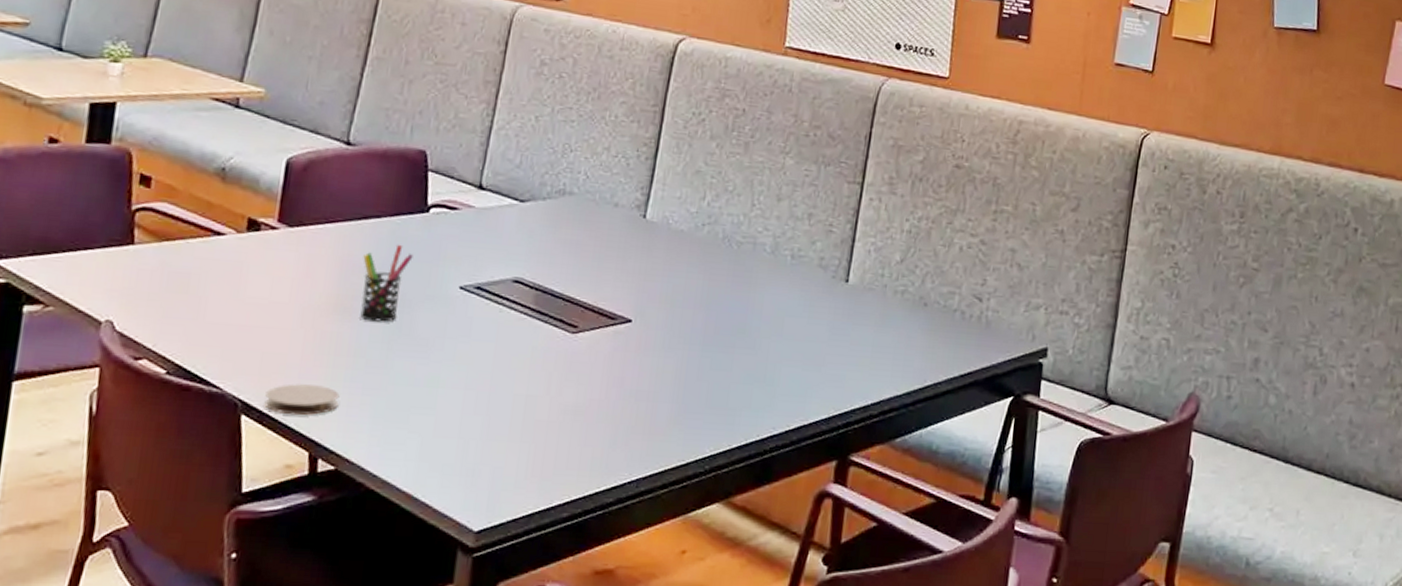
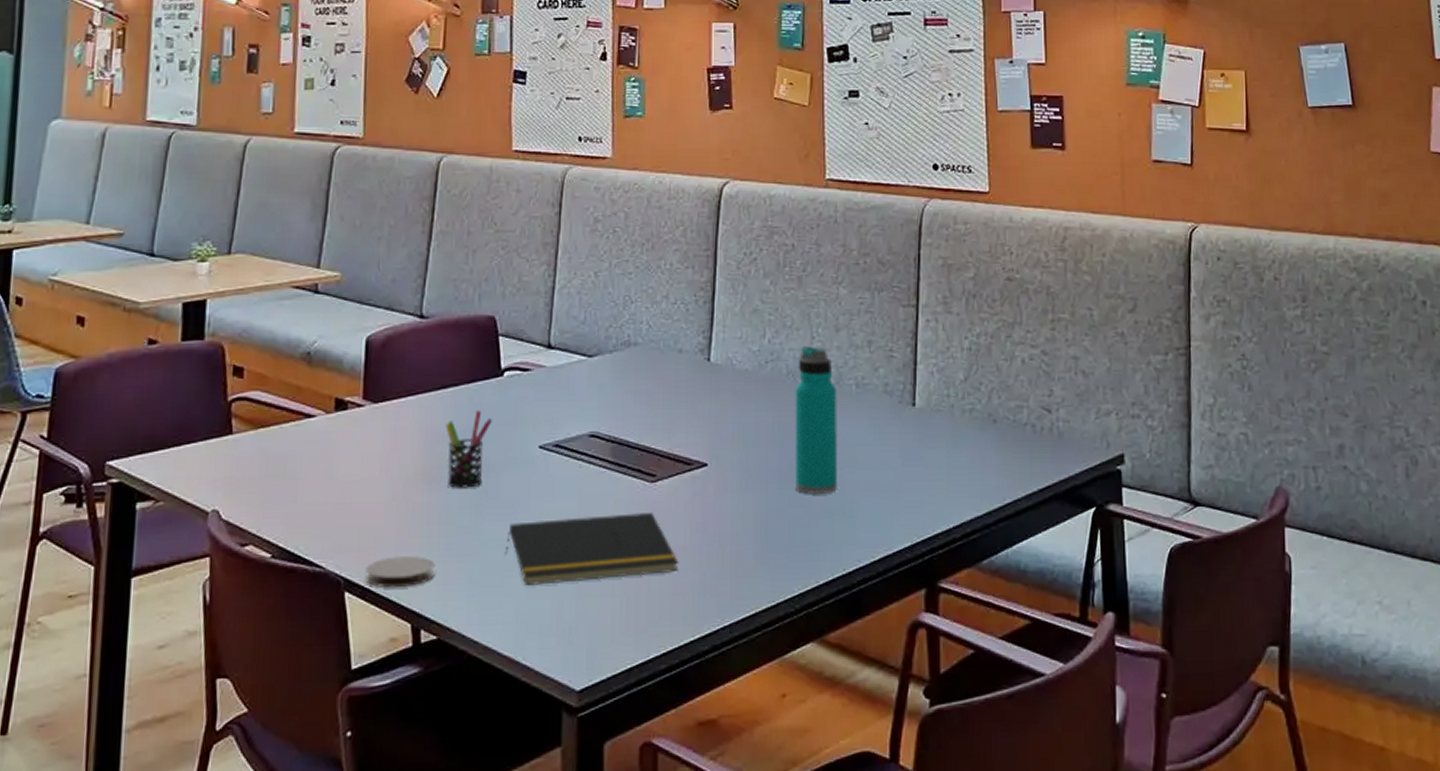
notepad: none [413,360,592,425] -> present [504,511,679,585]
water bottle: none [719,213,772,360] -> present [794,347,838,494]

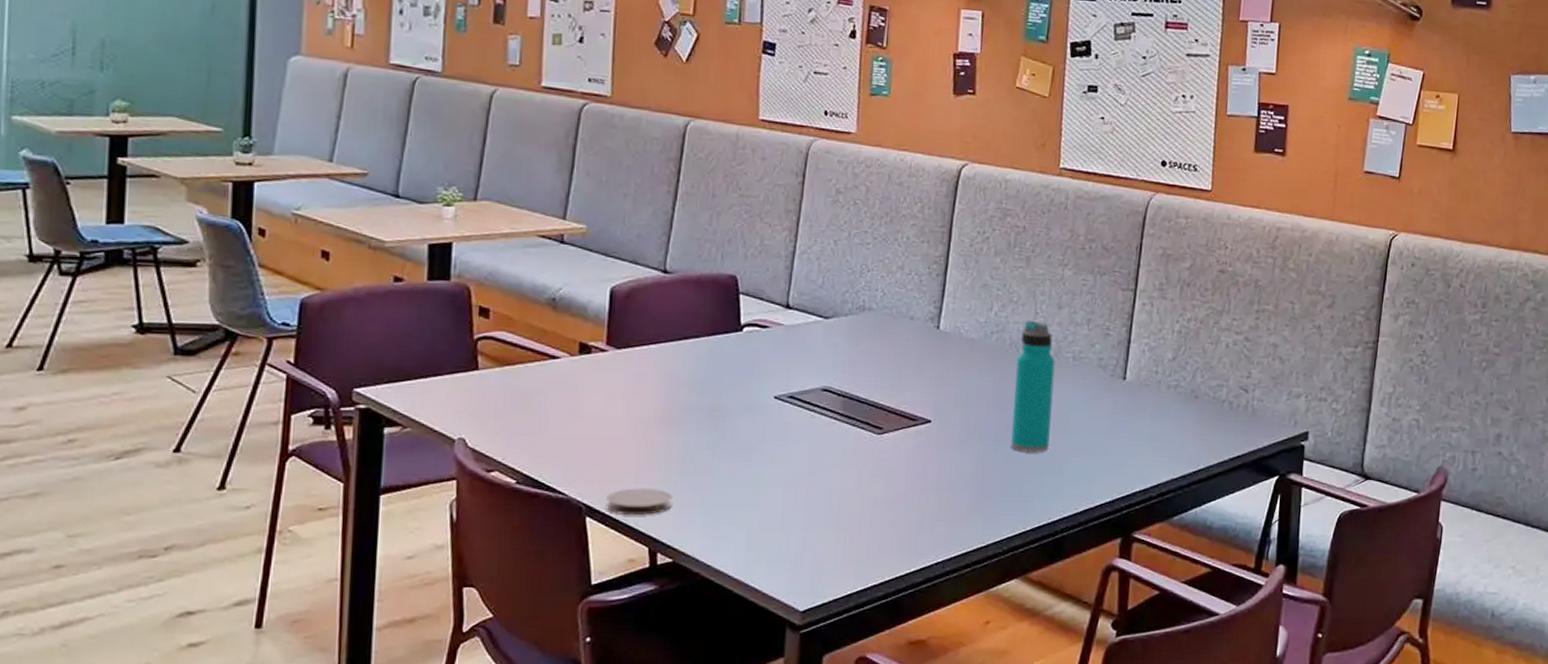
pen holder: present [445,410,492,488] -> none [685,360,731,431]
notepad: present [504,511,679,585] -> none [738,460,900,519]

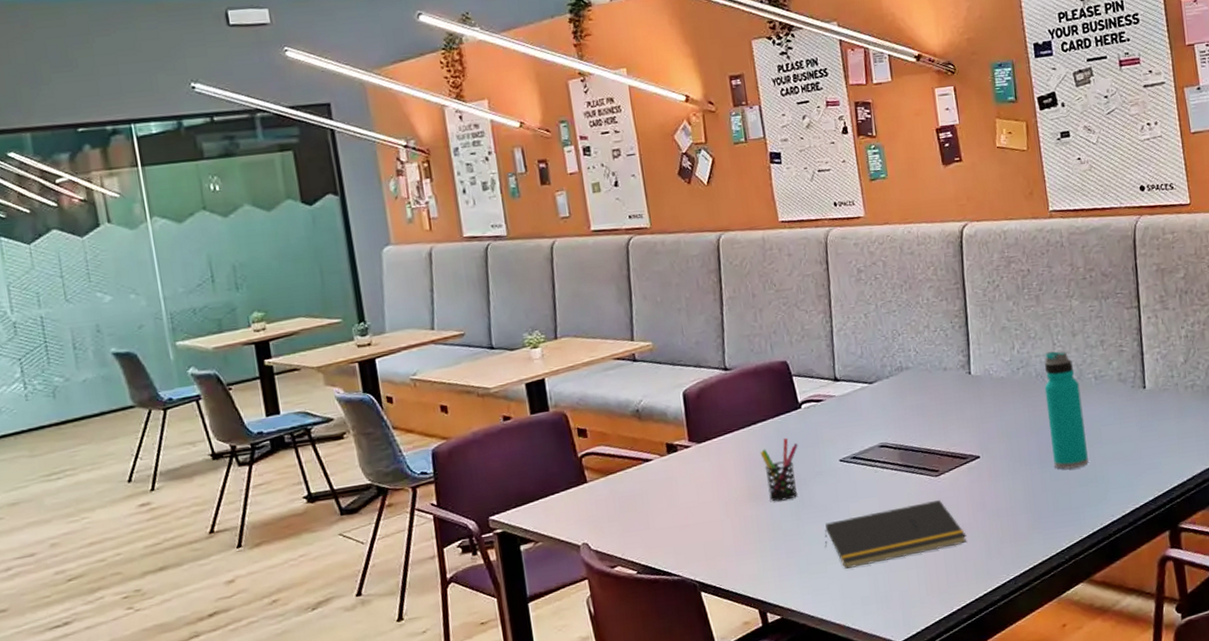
coaster: present [606,488,673,516] -> none [714,557,771,585]
pen holder: none [685,360,731,431] -> present [760,437,798,502]
notepad: none [738,460,900,519] -> present [824,499,967,569]

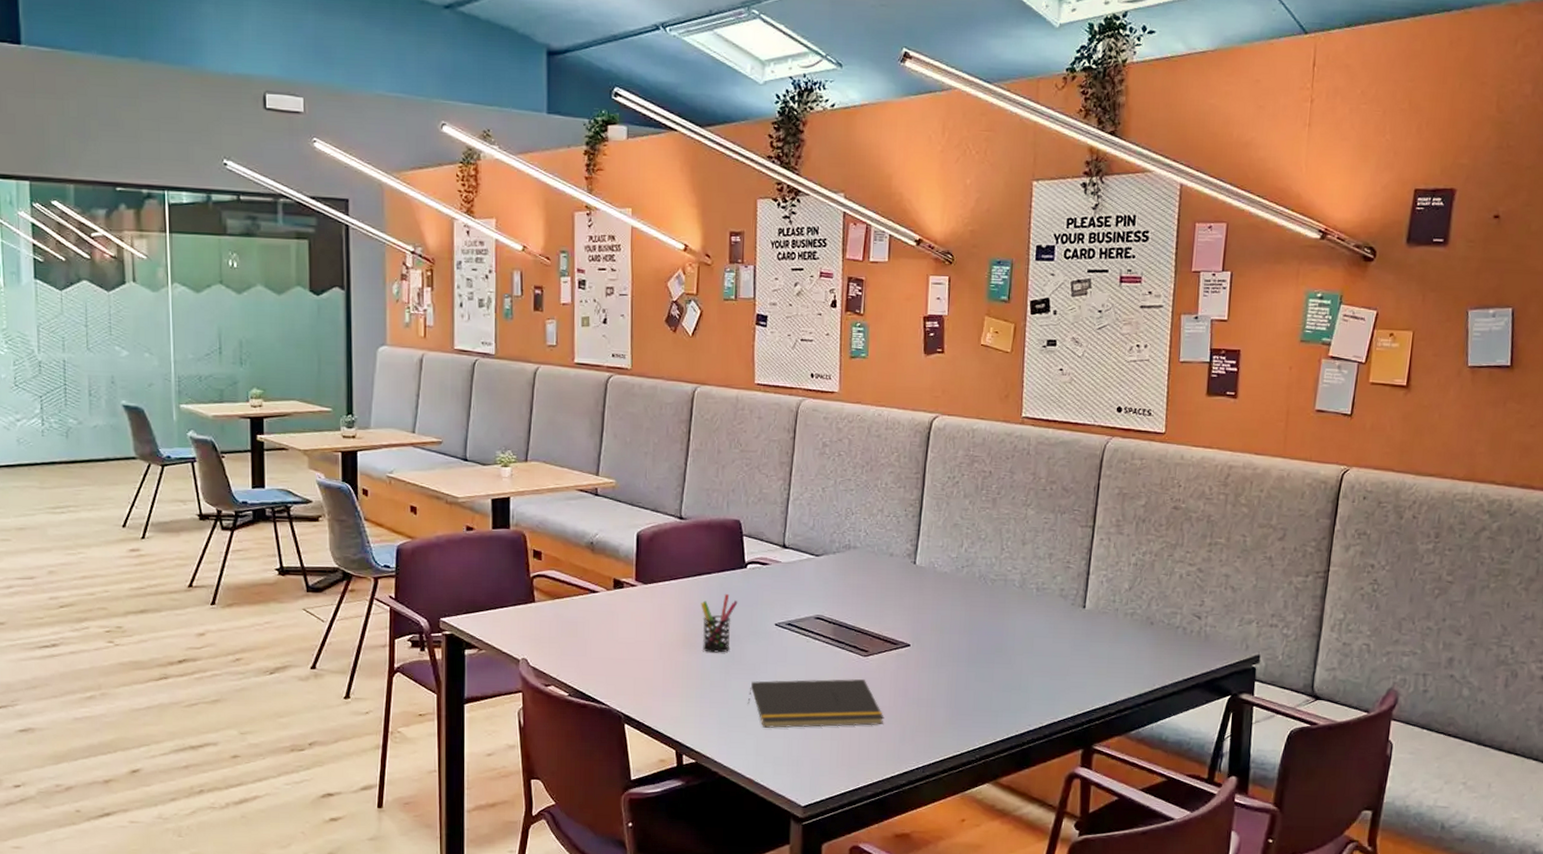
water bottle: present [1044,351,1089,469] -> none [981,556,1021,673]

